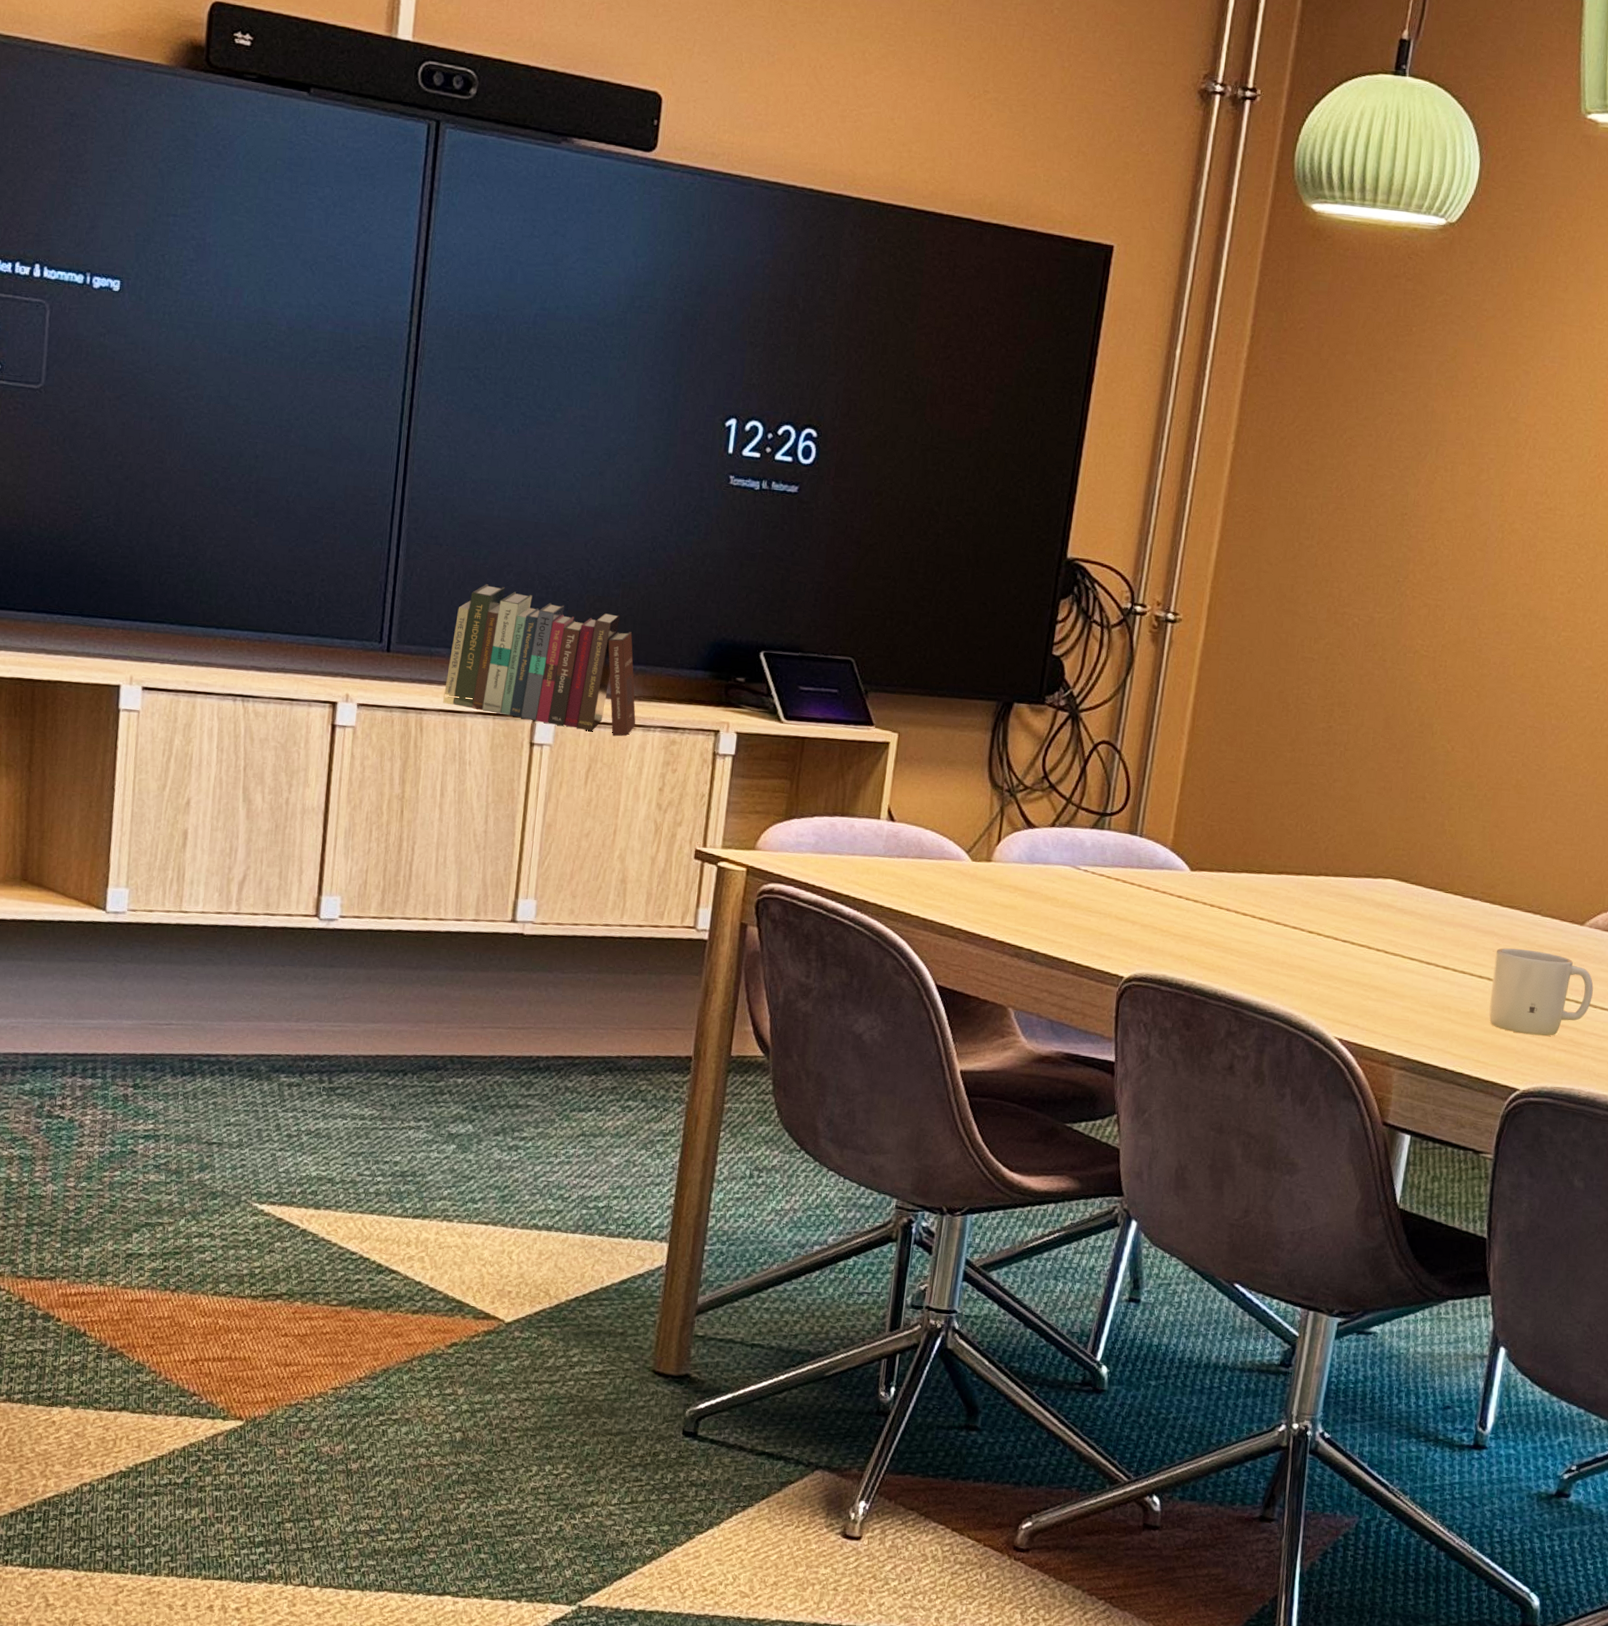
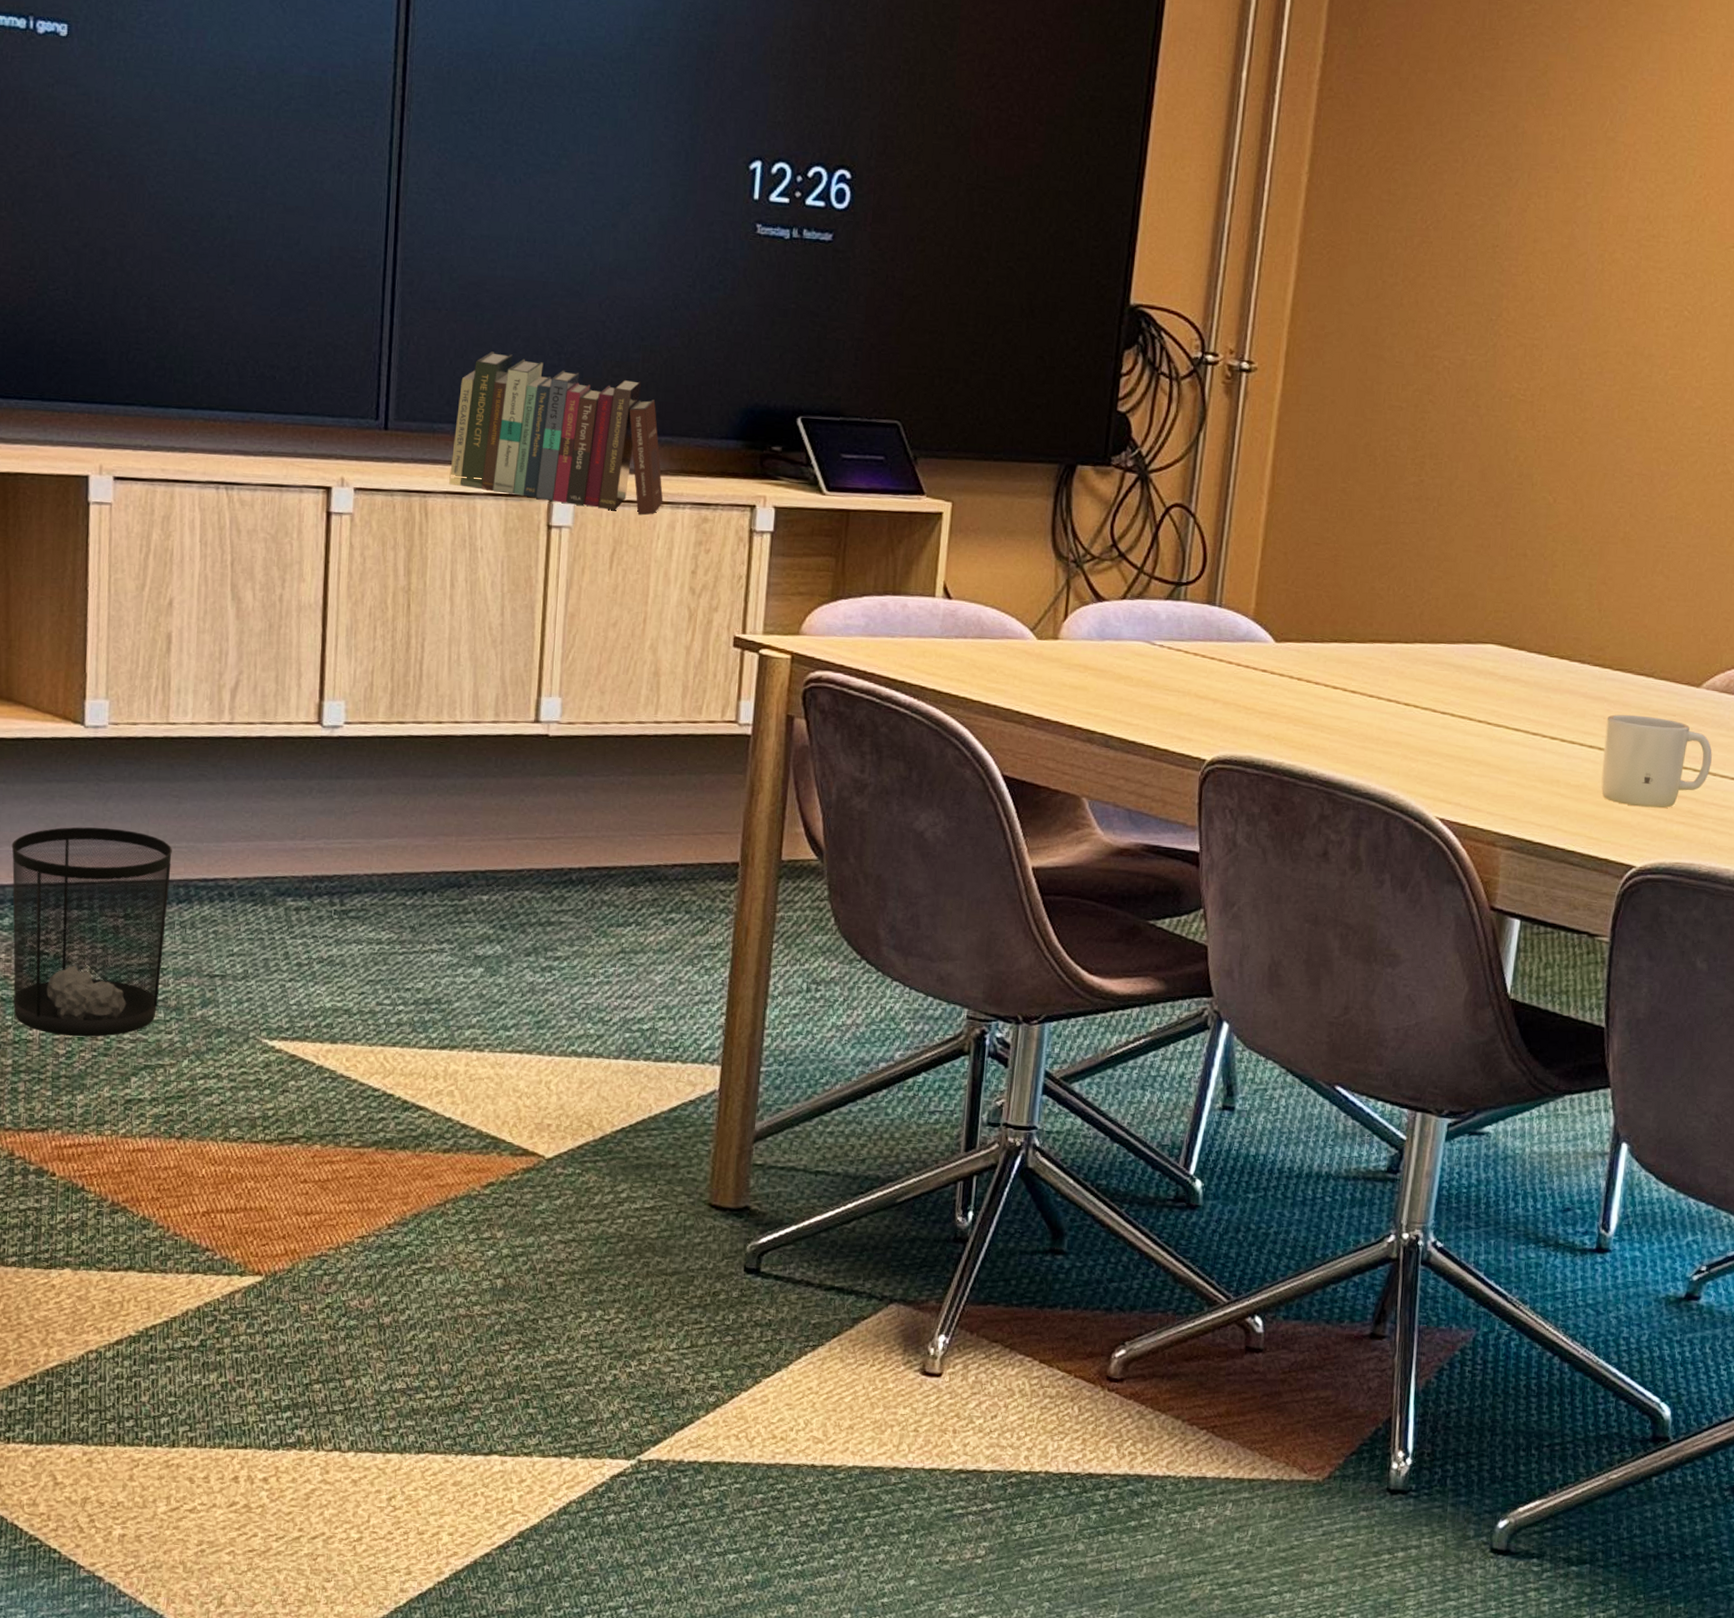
waste bin: none [30,1003,179,1195] -> present [11,827,172,1037]

